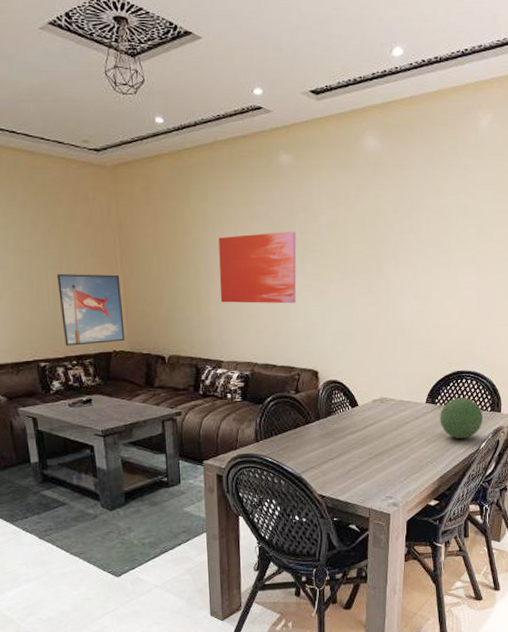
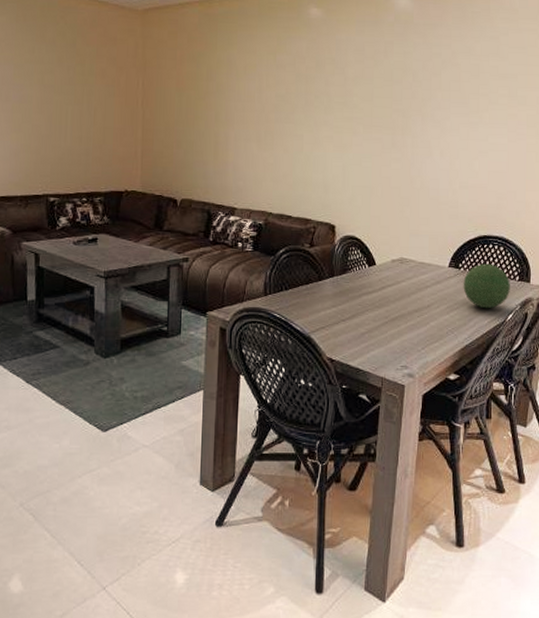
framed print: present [57,274,125,346] -> none [76,111,139,183]
wall art: present [218,231,297,304] -> none [239,82,321,154]

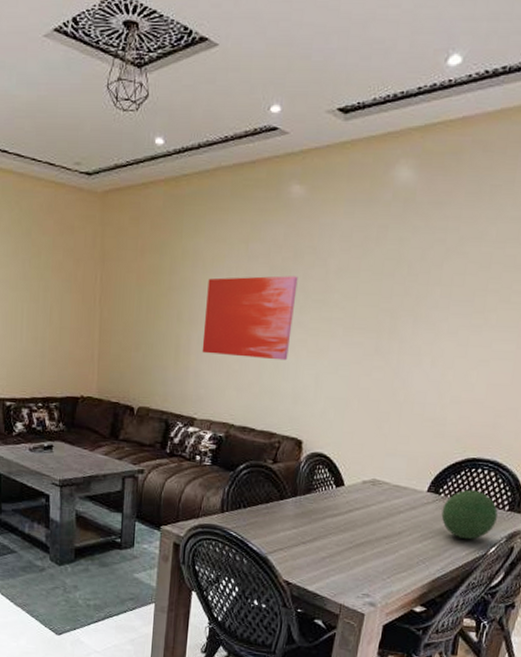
wall art: none [239,82,321,154] -> present [202,275,298,361]

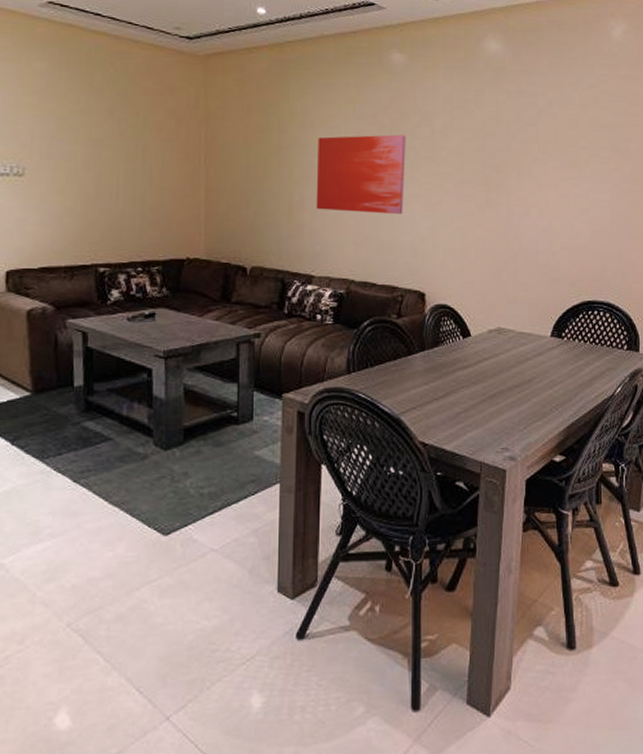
decorative orb: present [441,489,498,540] -> none [567,332,618,382]

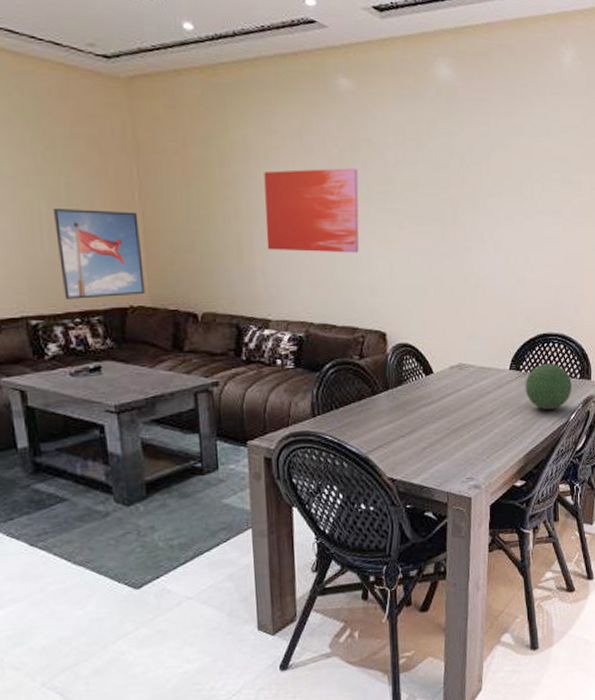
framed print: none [129,169,202,250] -> present [54,209,145,299]
decorative orb: none [567,332,618,382] -> present [525,363,572,411]

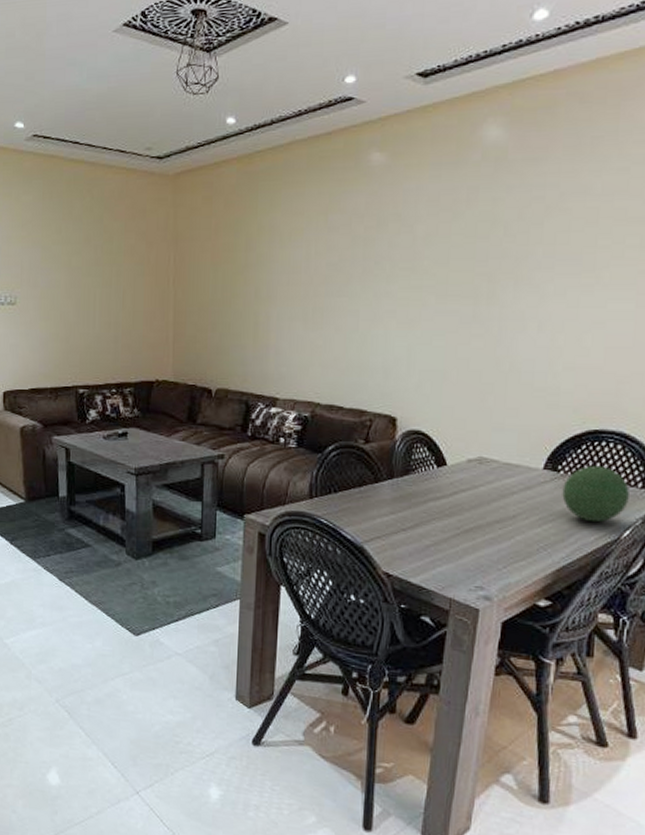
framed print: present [54,209,145,299] -> none [105,294,171,372]
wall art: present [264,168,359,253] -> none [282,245,383,333]

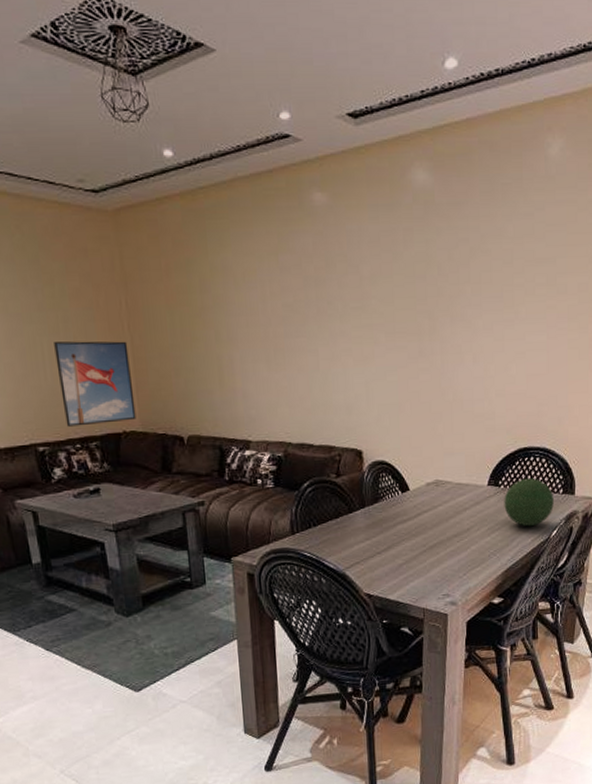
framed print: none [105,294,171,372] -> present [54,341,136,427]

